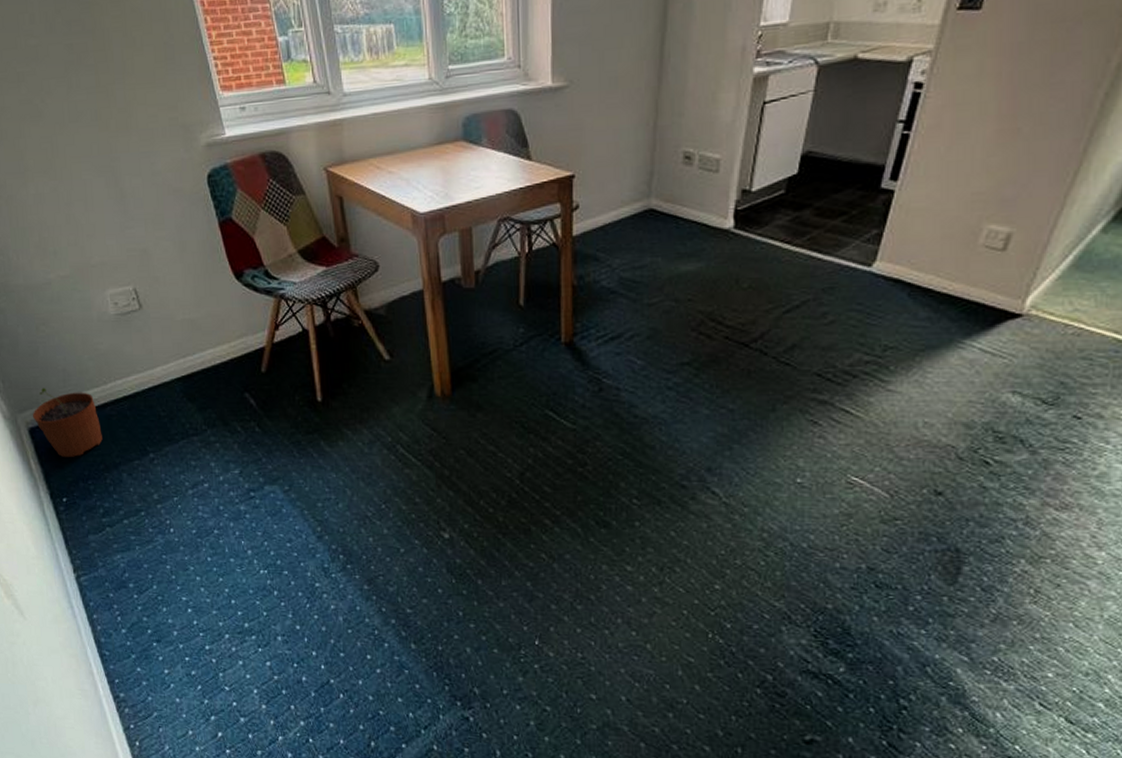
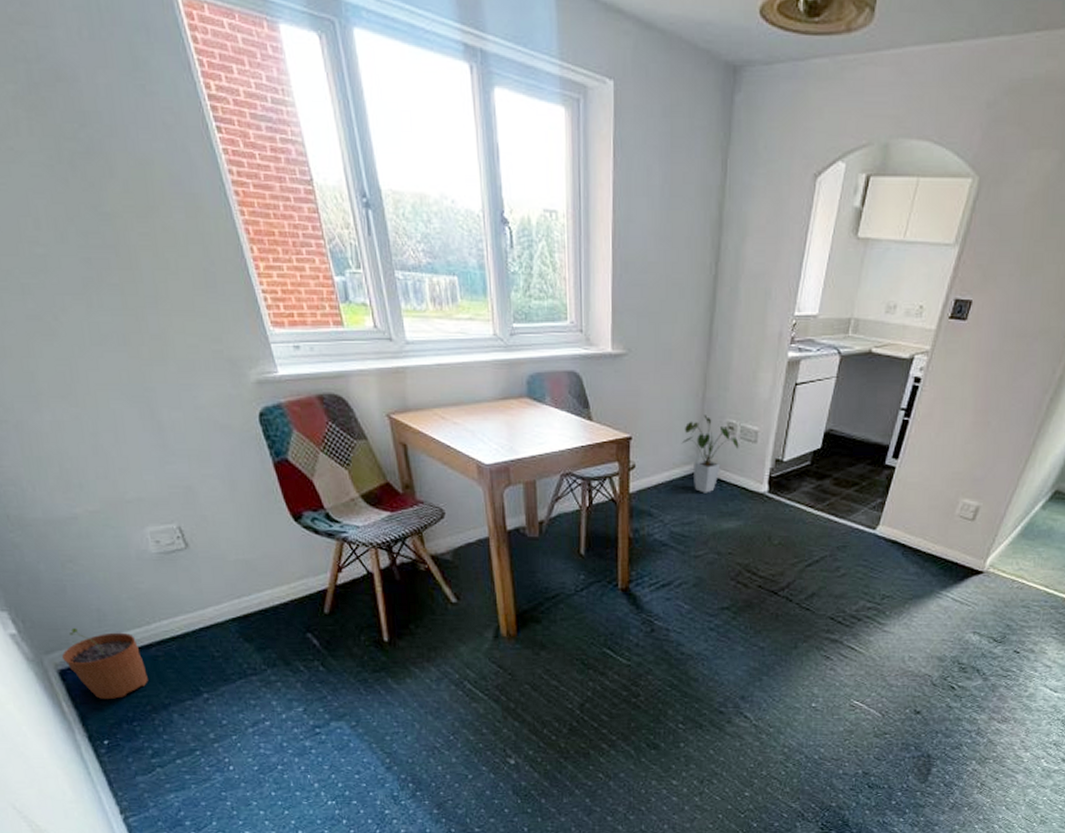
house plant: none [630,145,698,233] -> present [681,415,739,493]

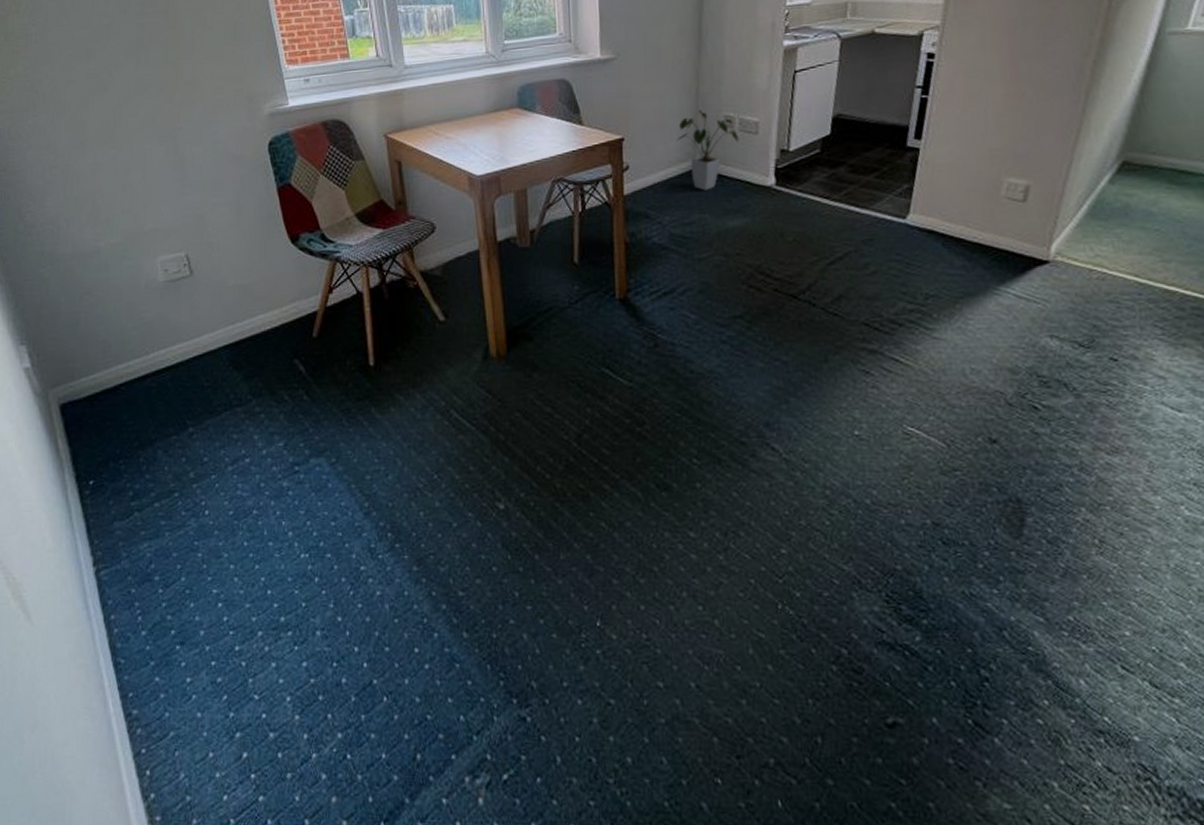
plant pot: present [61,628,148,699] -> none [65,360,140,435]

